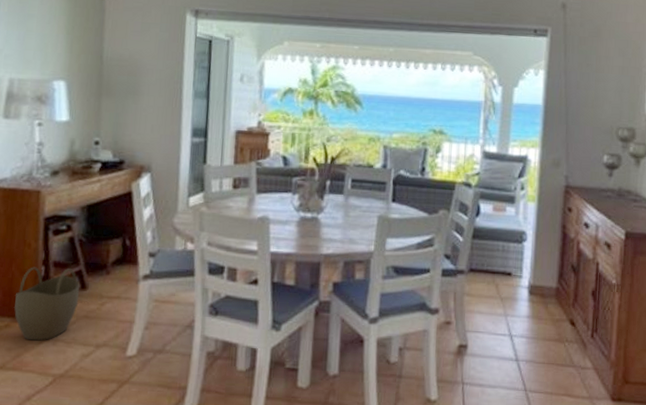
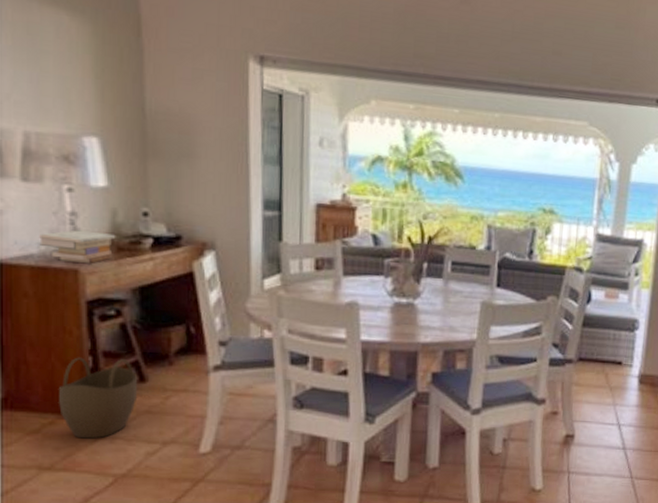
books: none [12,157,72,186] -> present [39,230,116,265]

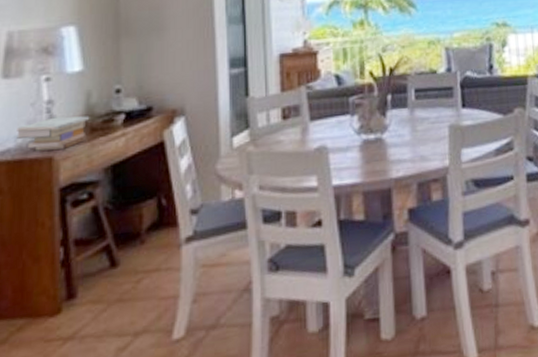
woven basket: present [58,357,138,439] -> none [27,245,109,343]

